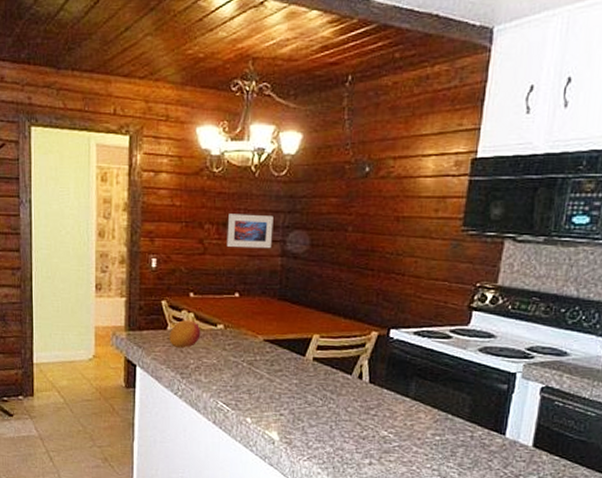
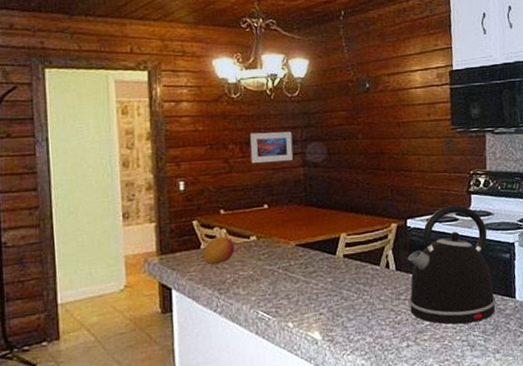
kettle: none [378,320,485,453] -> present [407,205,497,325]

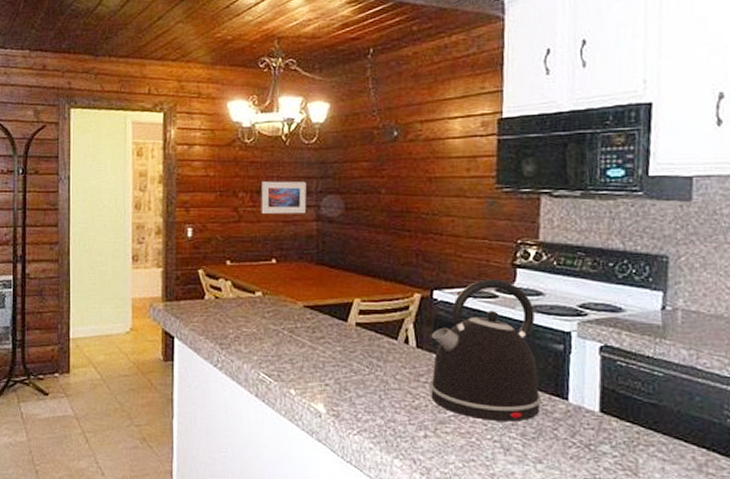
fruit: present [202,236,235,265] -> none [206,289,239,317]

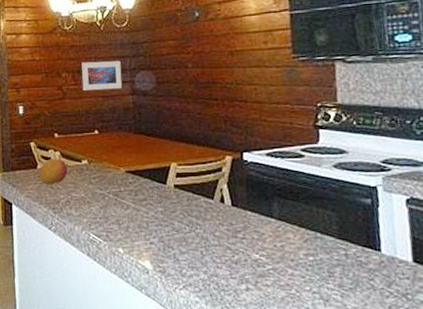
fruit: none [206,289,239,317] -> present [39,158,68,184]
kettle: present [429,279,542,422] -> none [244,140,356,273]

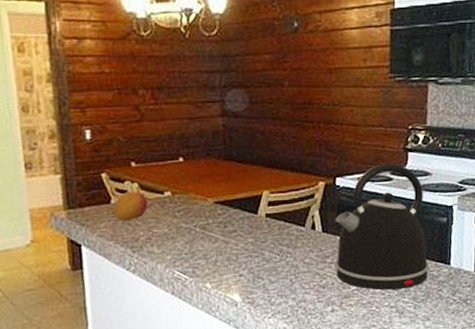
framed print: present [81,60,122,91] -> none [162,76,211,111]
kettle: none [244,140,356,273] -> present [335,163,430,290]

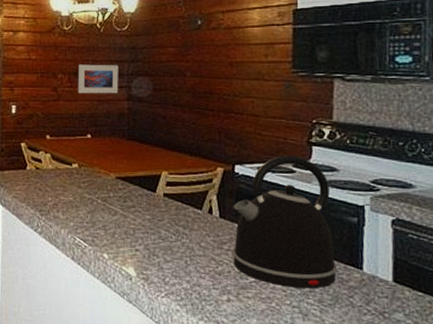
fruit: present [113,191,148,221] -> none [28,160,57,186]
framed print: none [162,76,211,111] -> present [78,64,119,94]

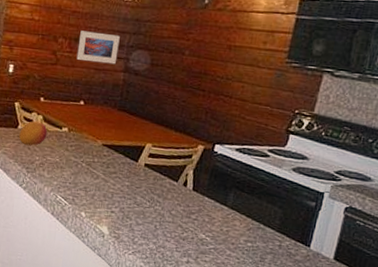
fruit: none [28,160,57,186] -> present [18,121,48,146]
kettle: present [232,155,338,289] -> none [198,140,298,259]

